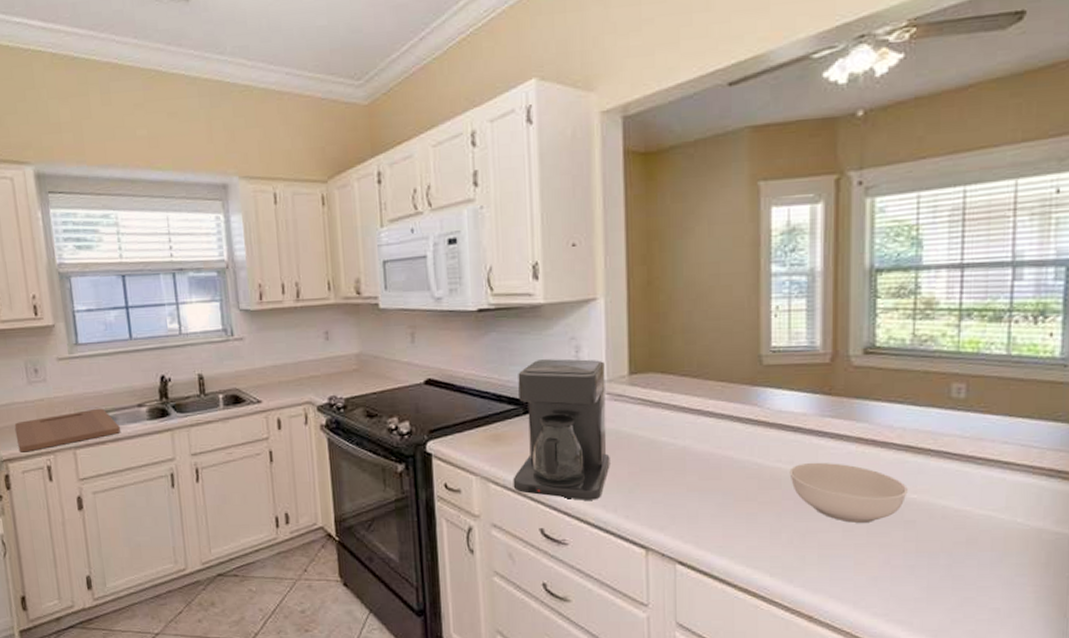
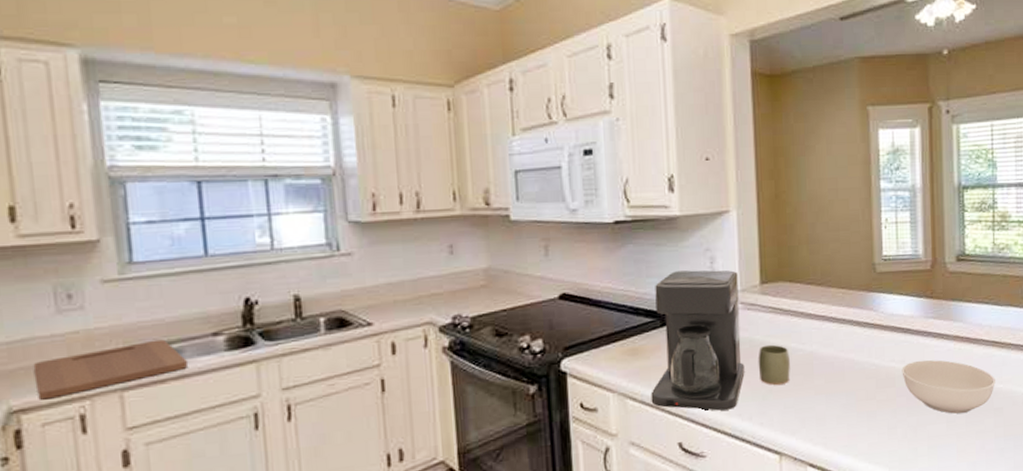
mug: none [624,437,660,478] -> present [758,344,790,385]

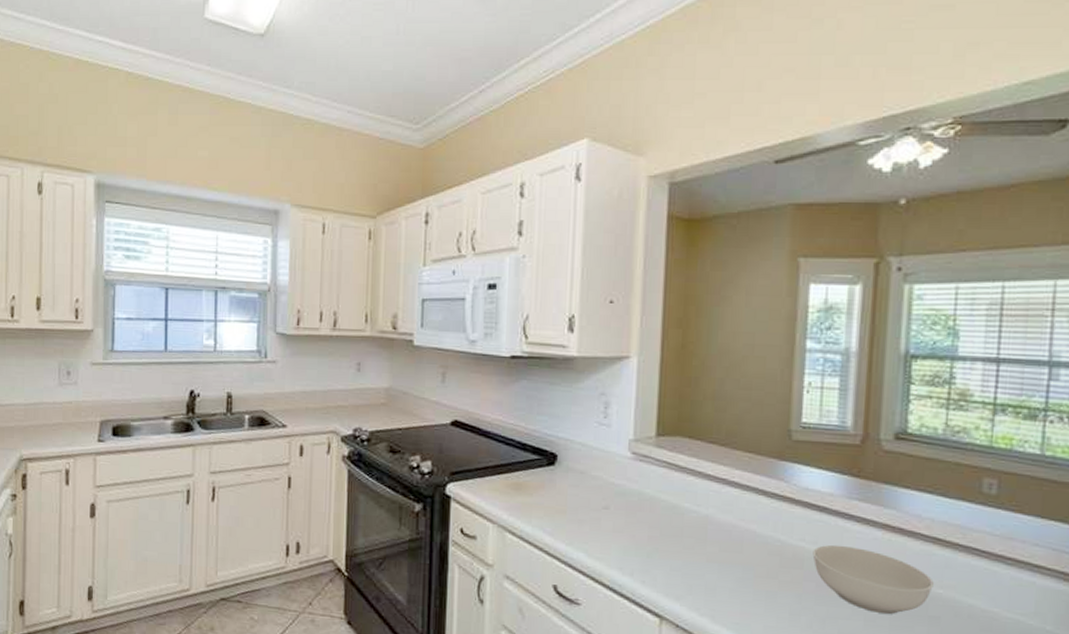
cutting board: present [33,339,187,400] -> none [39,416,143,454]
coffee maker: present [651,270,745,411] -> none [530,412,633,561]
mug: present [758,344,790,385] -> none [645,500,682,545]

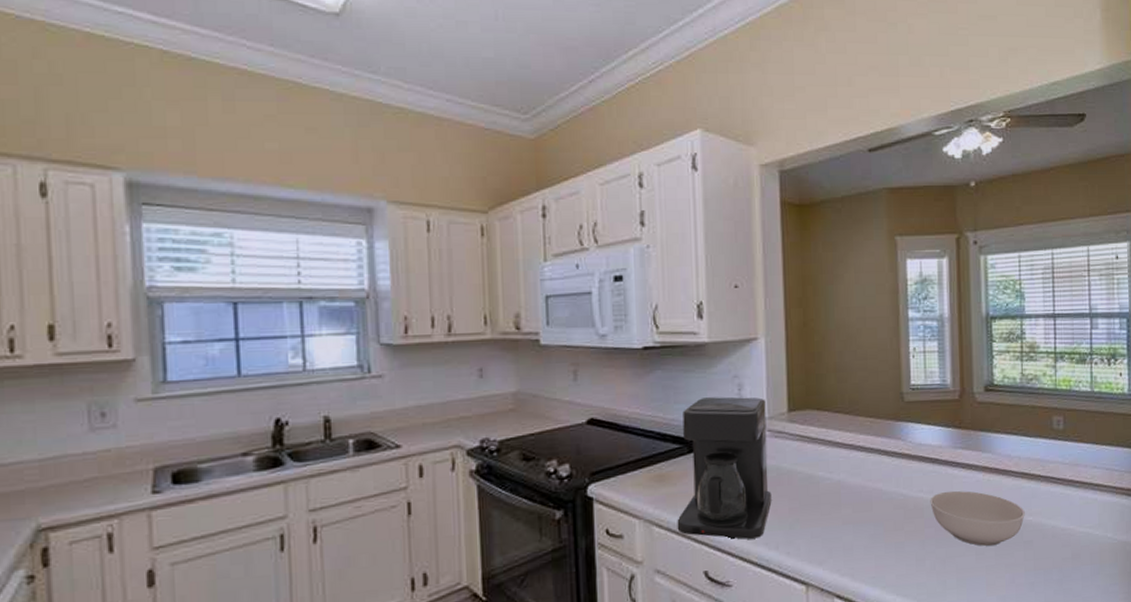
coffee maker: none [530,412,633,561] -> present [677,396,772,539]

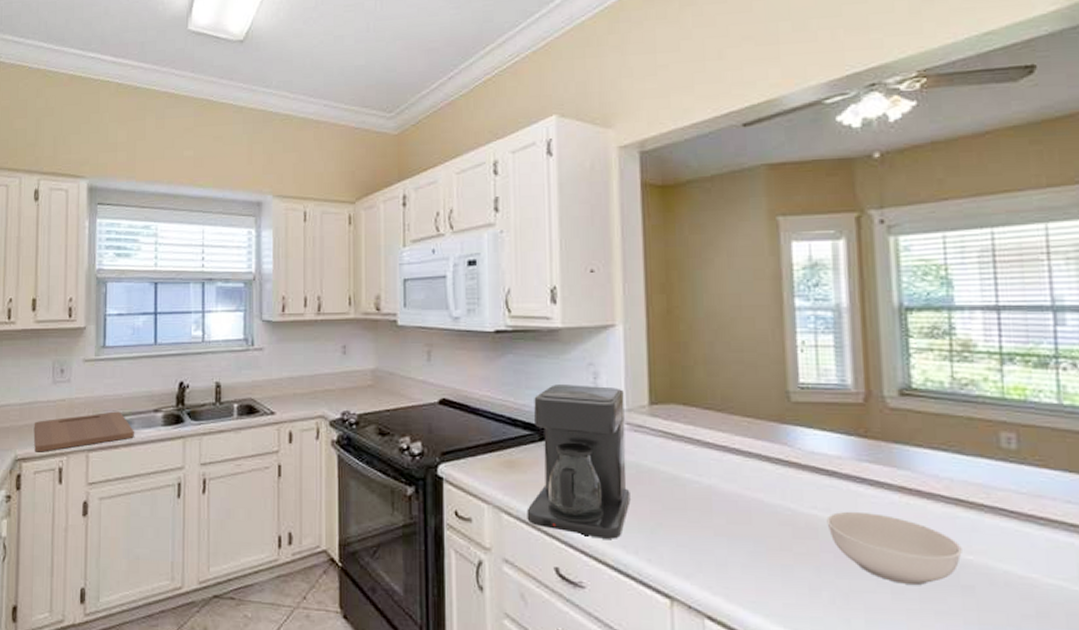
cutting board: none [63,459,216,518] -> present [33,411,134,452]

